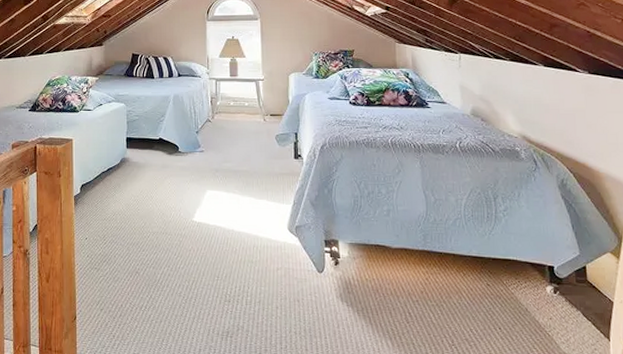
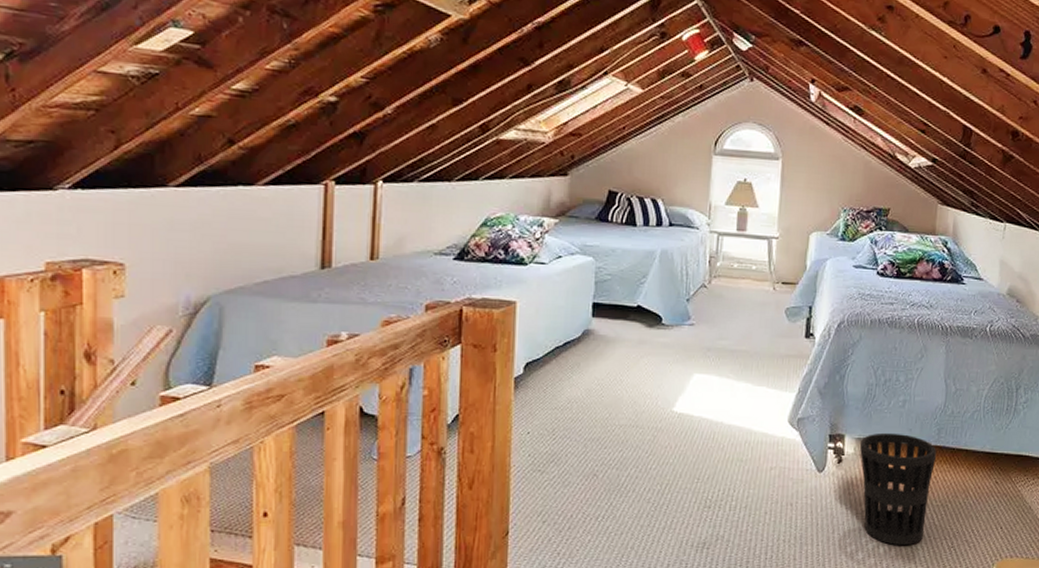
wastebasket: none [353,238,425,341] -> present [860,432,937,545]

